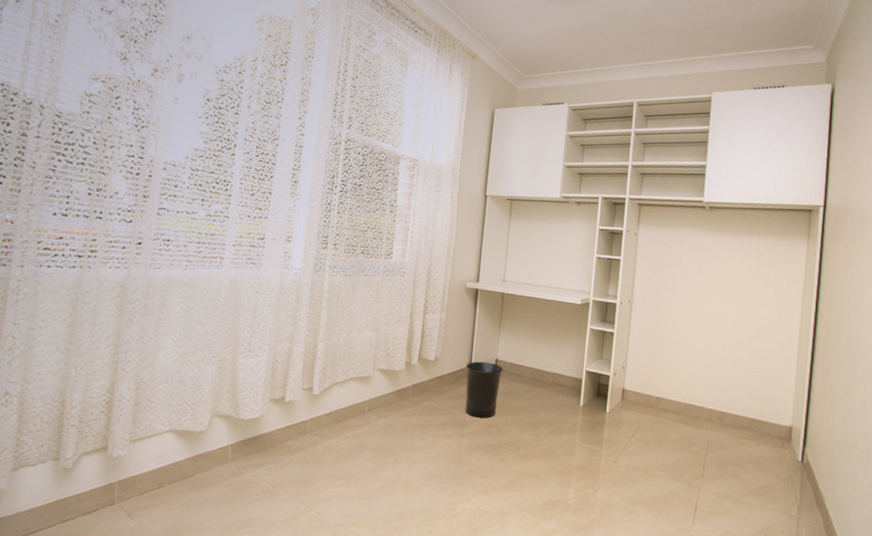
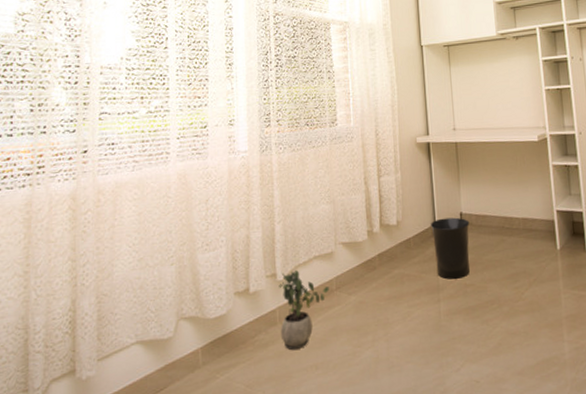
potted plant: none [309,387,361,459] -> present [279,270,329,350]

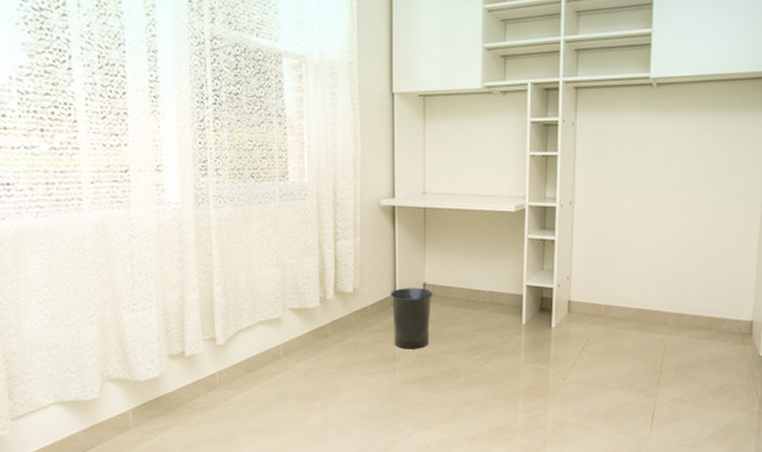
potted plant: present [279,270,329,350] -> none [219,335,276,413]

